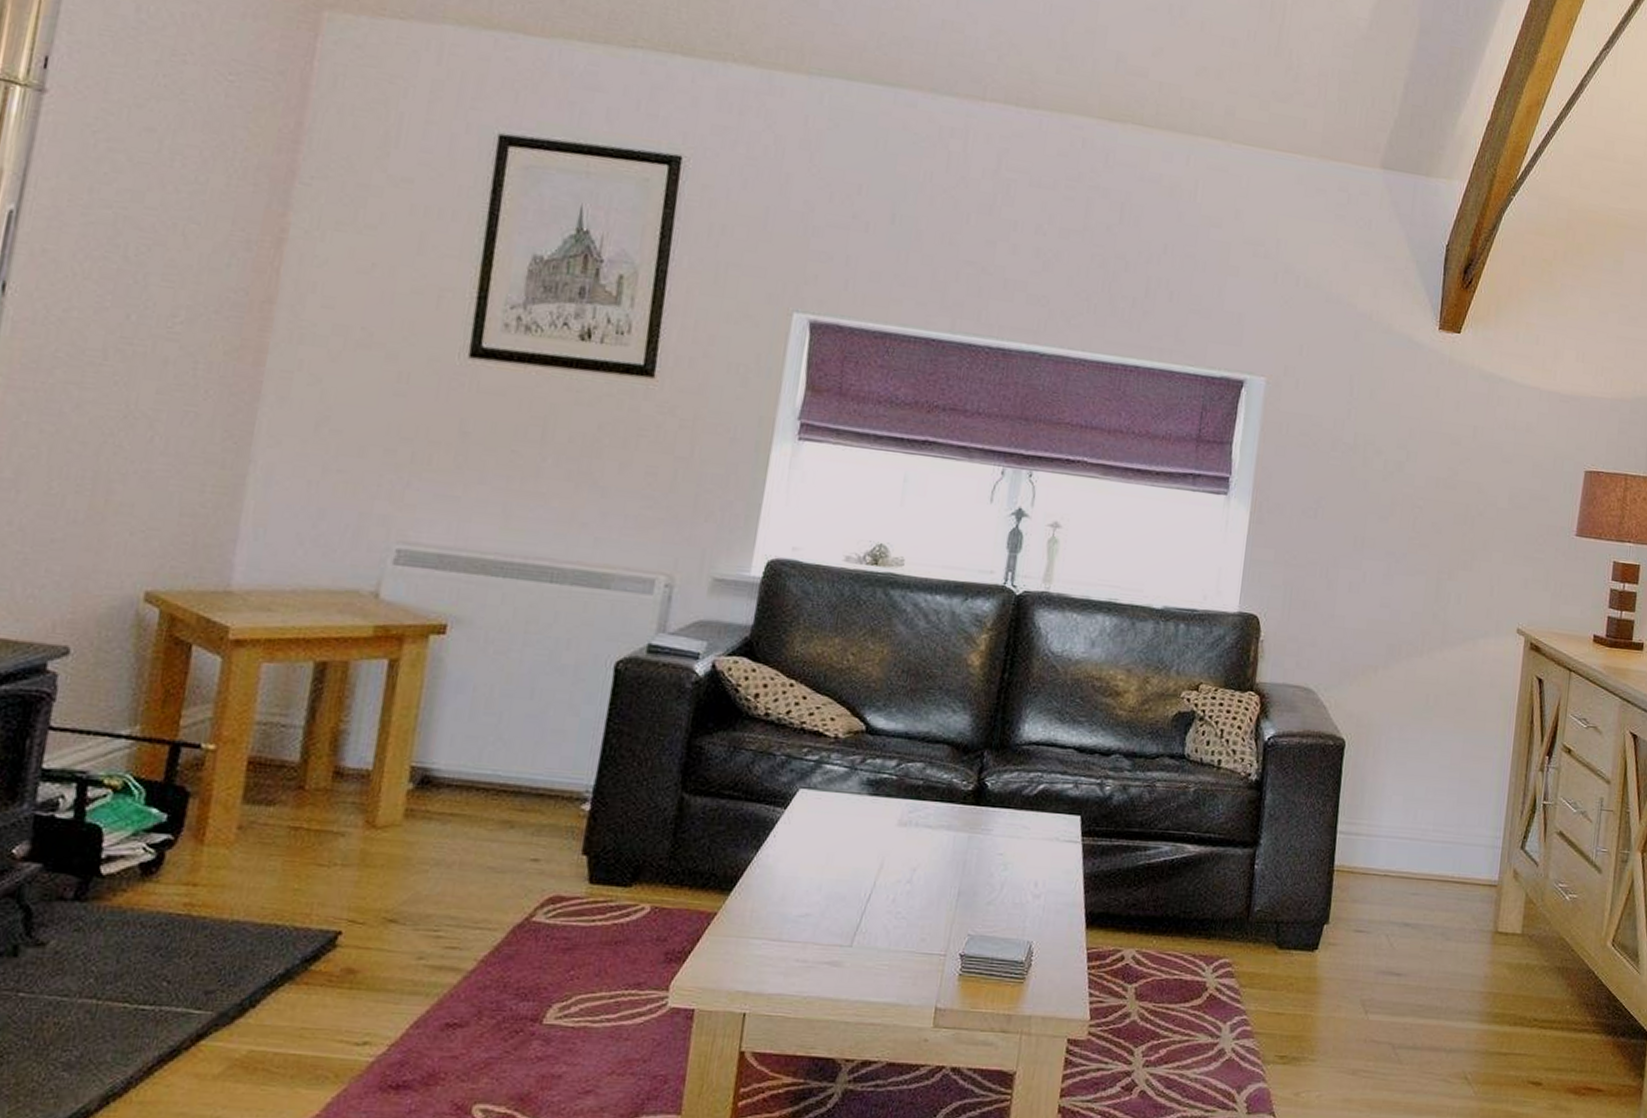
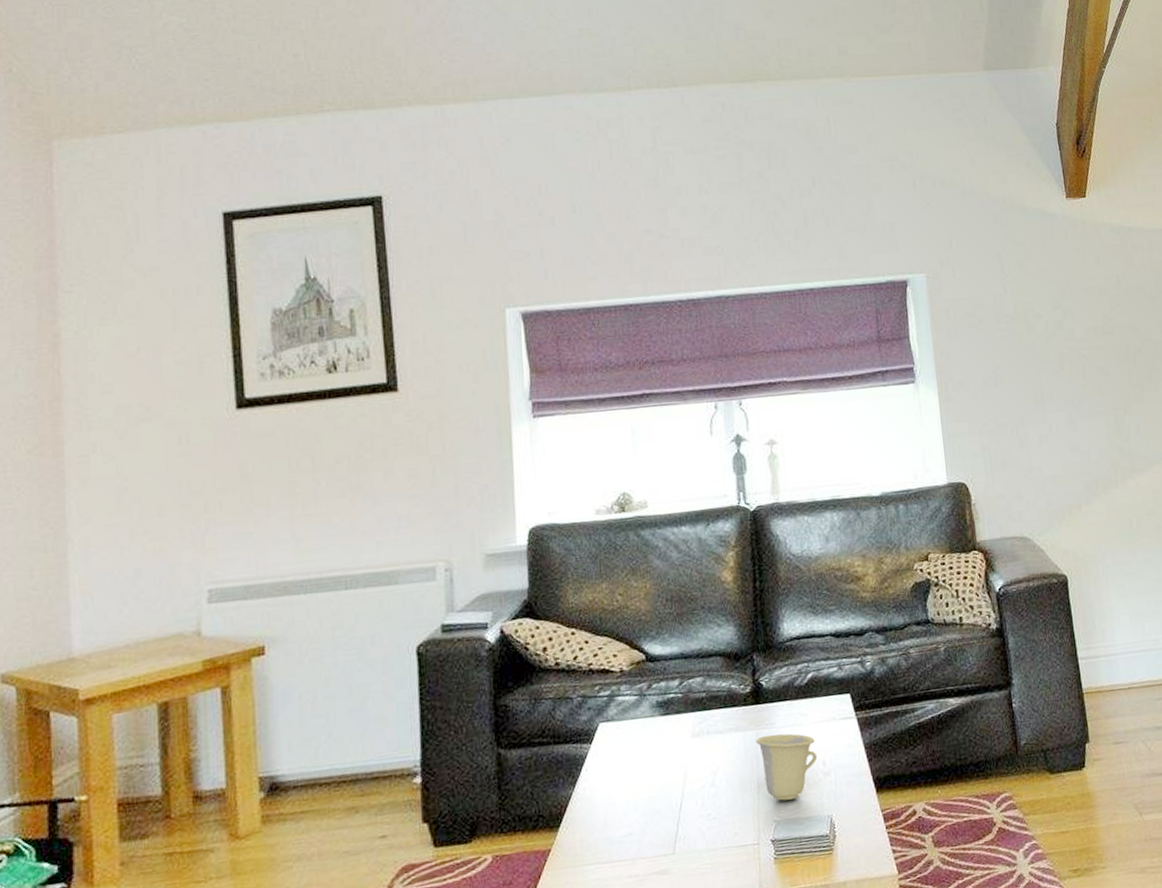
cup: none [966,840,1032,916] -> present [756,733,818,801]

